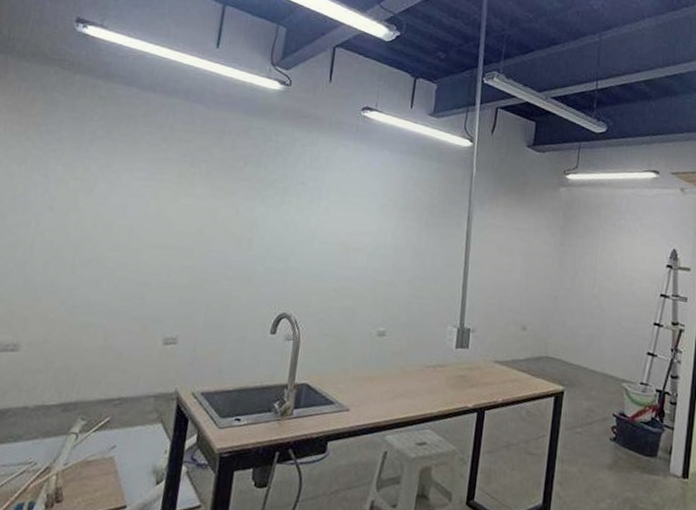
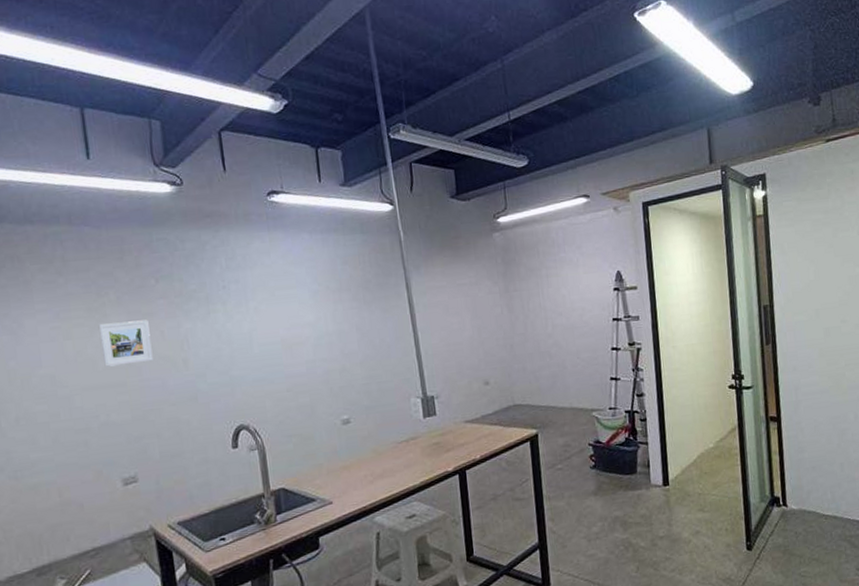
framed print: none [179,191,228,235] -> present [98,320,153,367]

